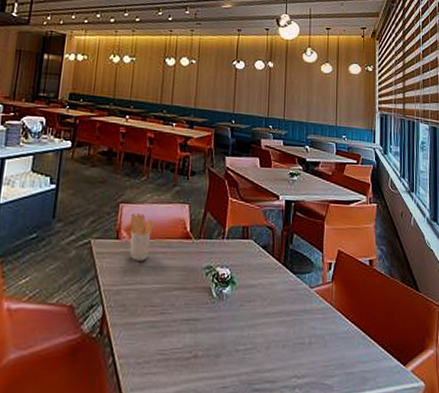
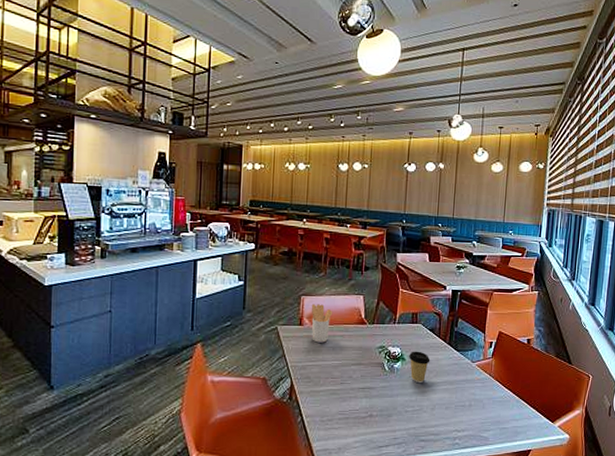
coffee cup: none [240,273,264,314] -> present [409,351,430,384]

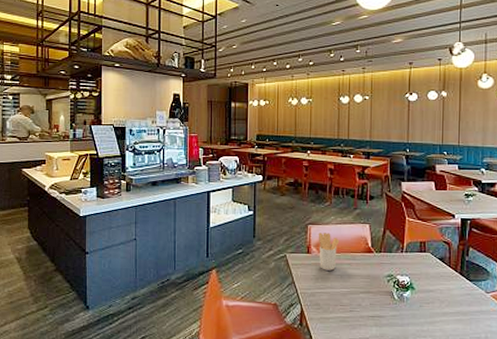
coffee cup: present [409,351,430,384] -> none [419,280,441,314]

